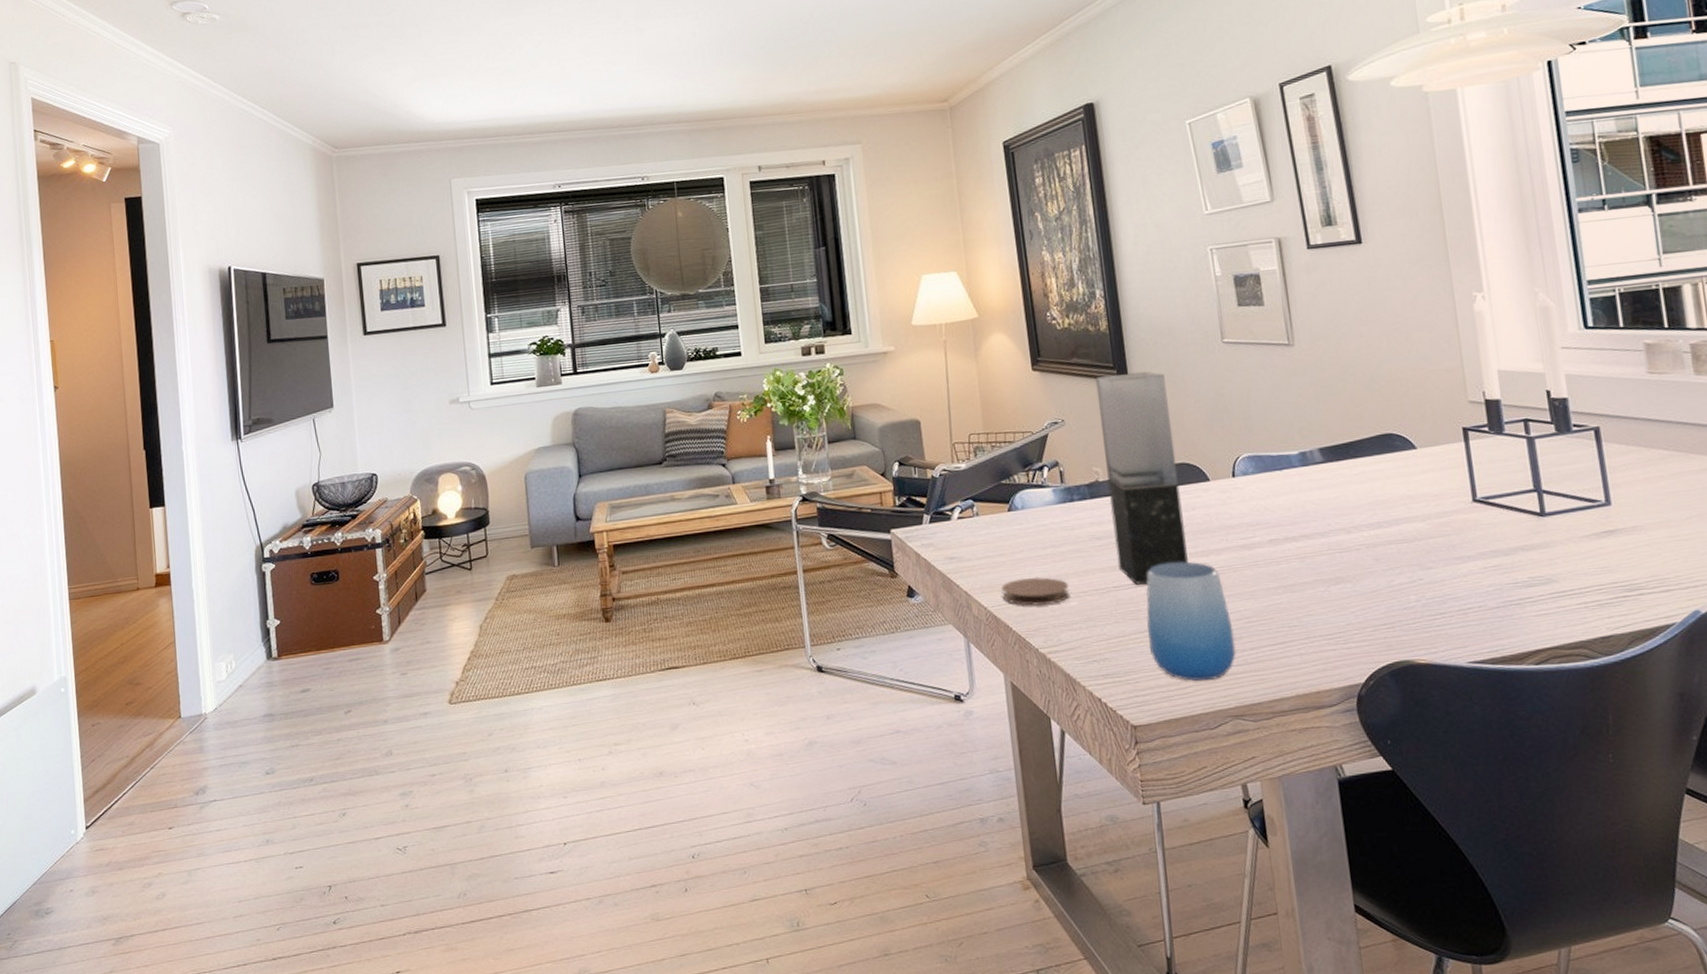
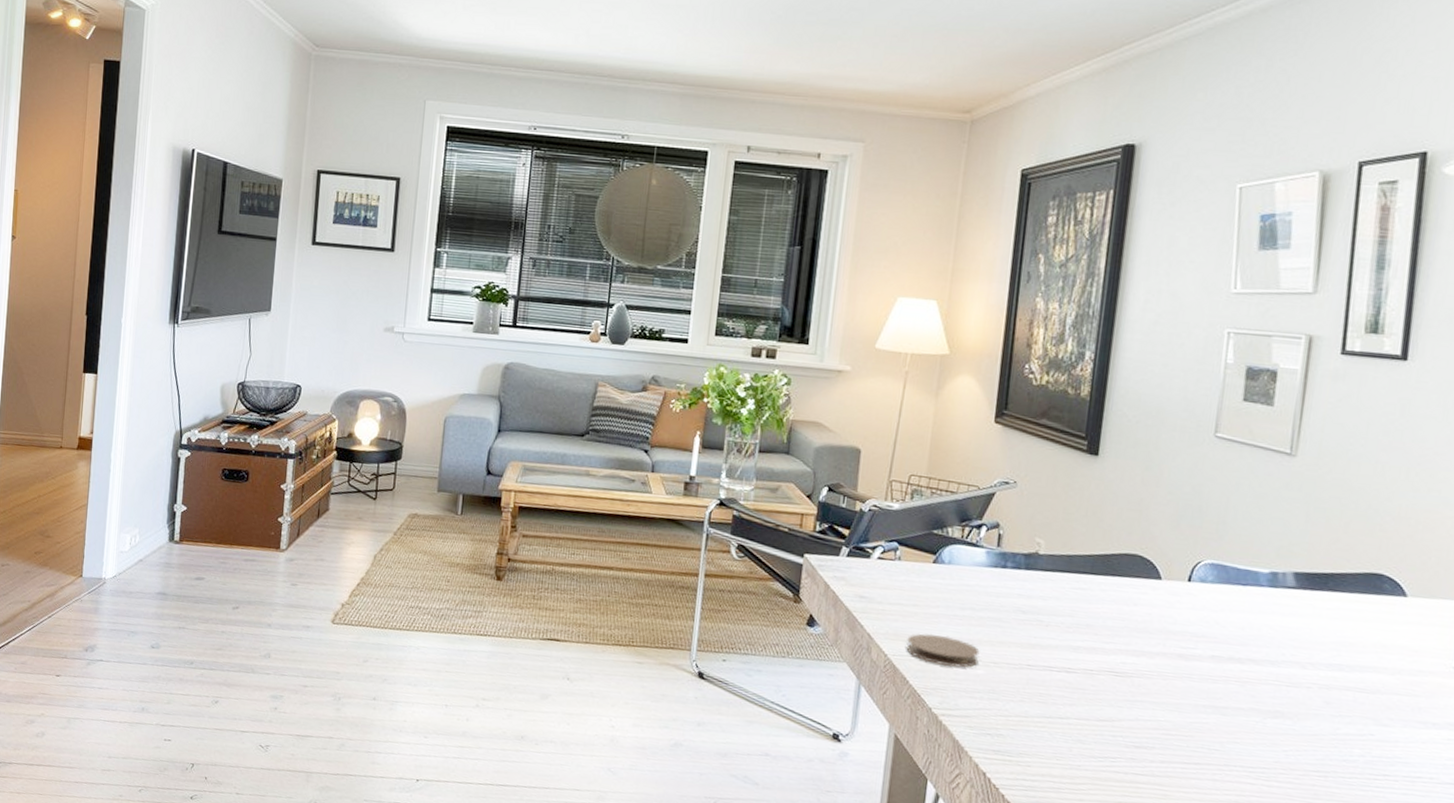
vase: present [1095,371,1188,585] -> none [1038,444,1140,670]
cup: present [1146,561,1236,681] -> none [1050,652,1147,783]

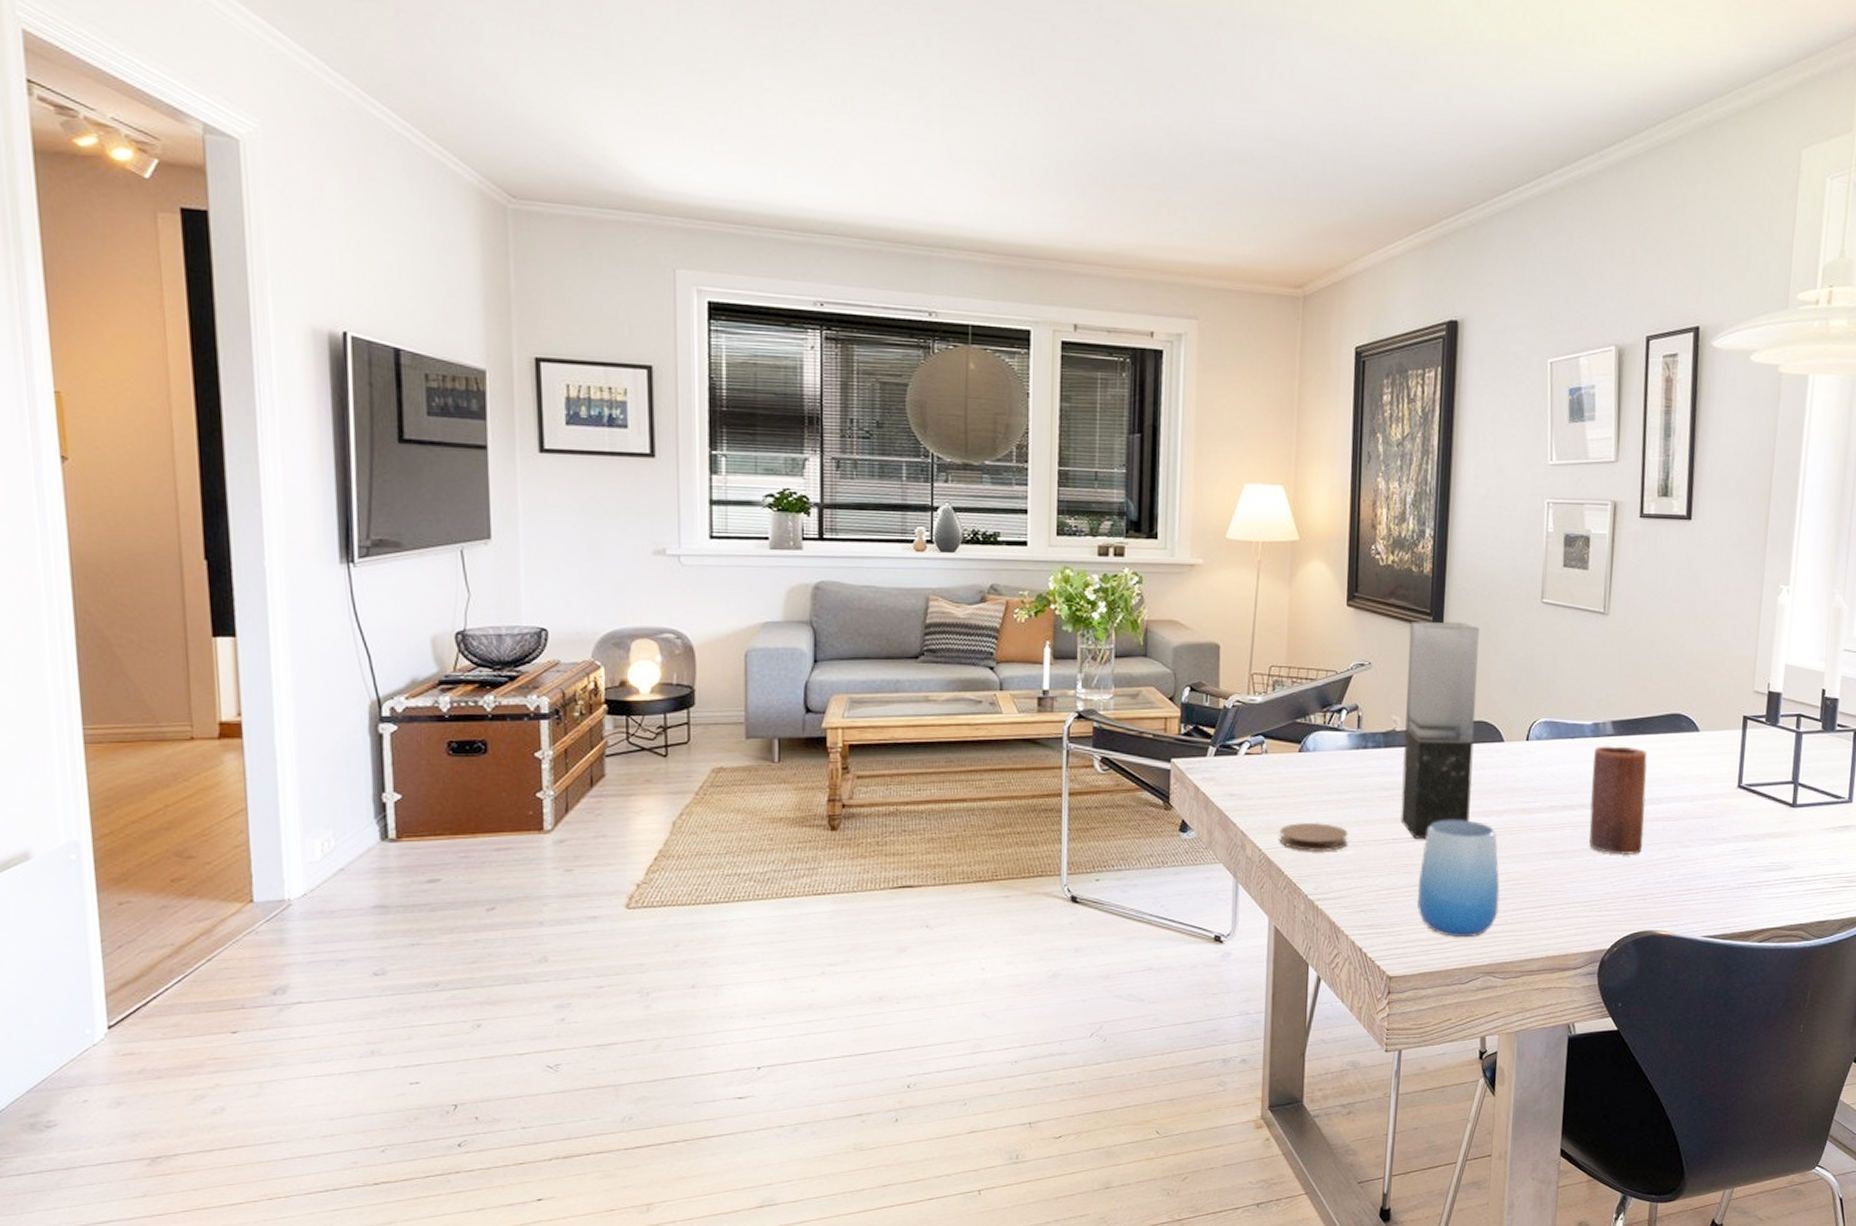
vase: none [1038,444,1140,670] -> present [1400,621,1479,839]
cup: none [1050,652,1147,783] -> present [1418,820,1500,938]
candle: none [1258,598,1338,724] -> present [1589,746,1648,856]

